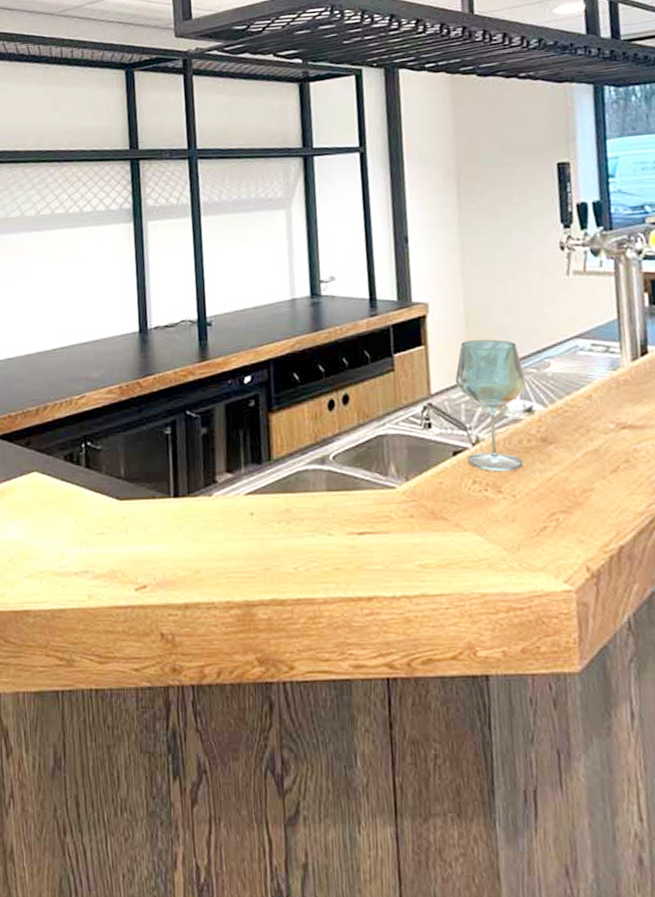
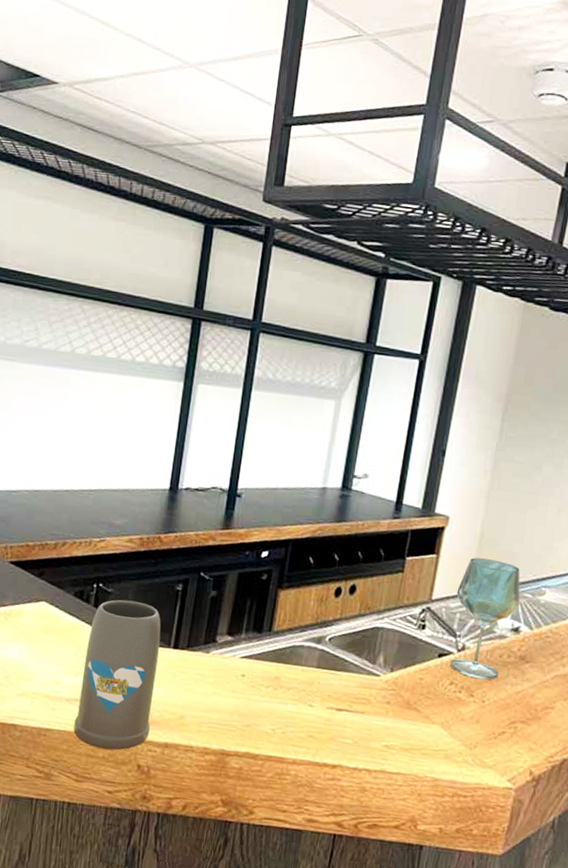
beer mug: none [86,454,166,621] -> present [73,599,161,750]

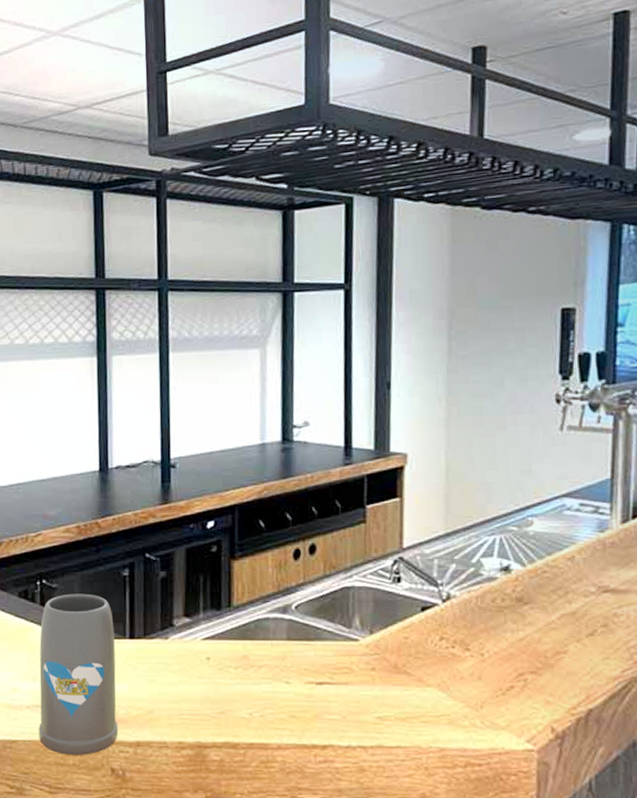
wine glass: present [450,557,521,680] -> none [430,494,505,630]

